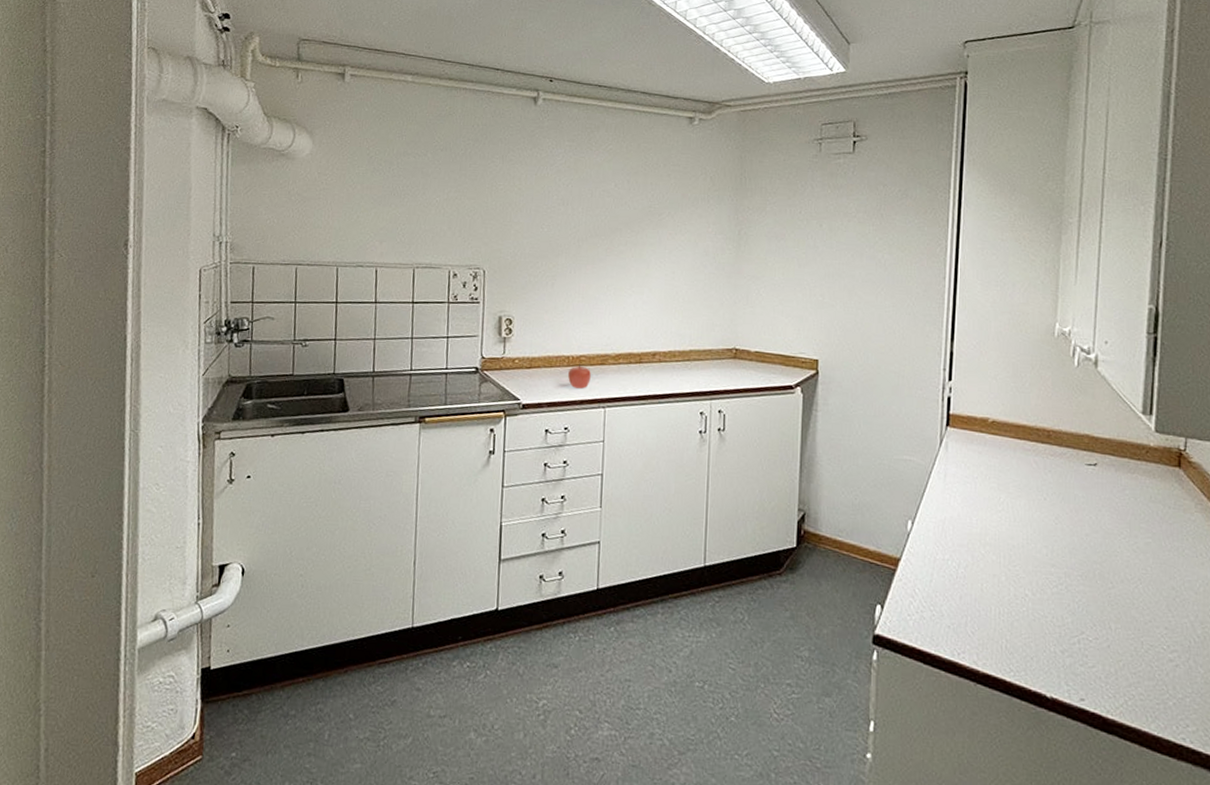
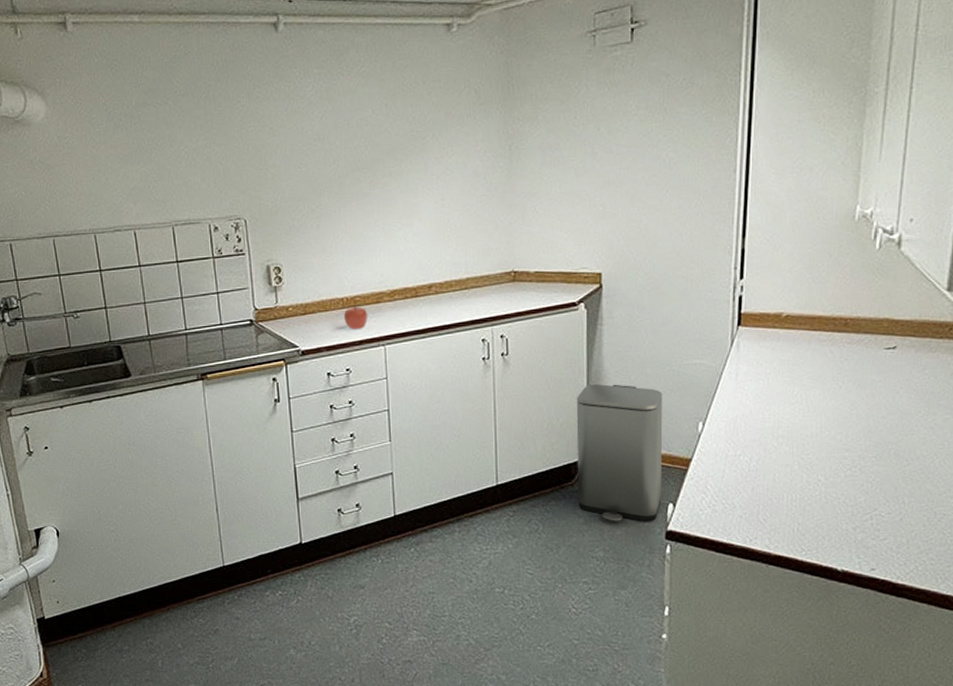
pedal bin: none [785,470,873,623] -> present [576,384,663,522]

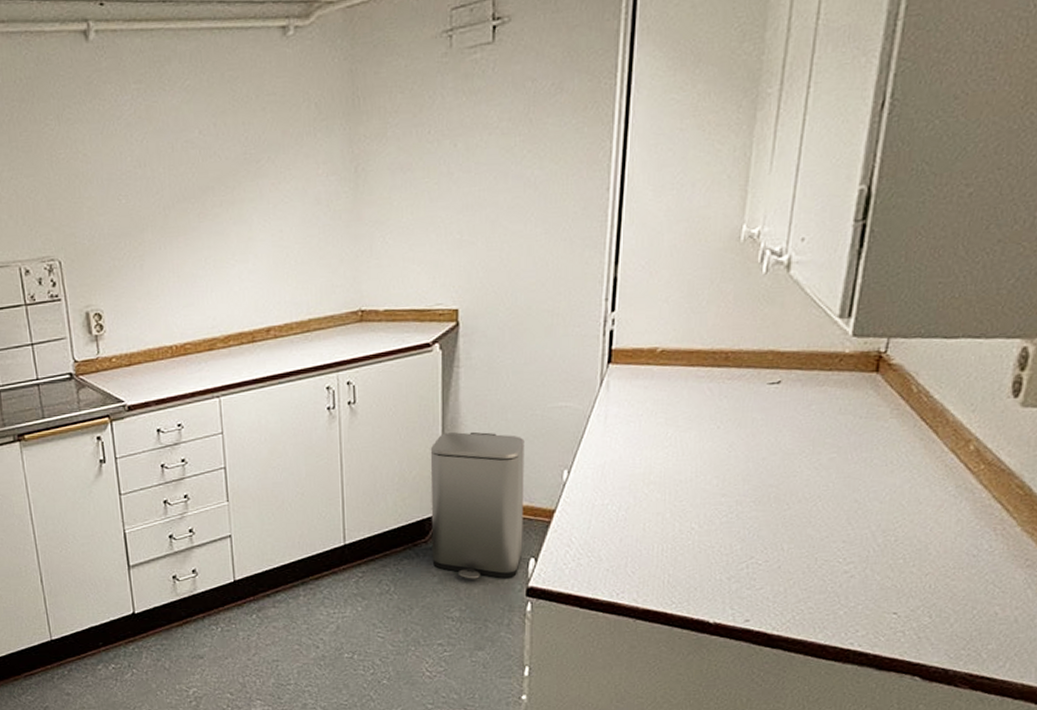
fruit: present [344,304,367,330] -> none [174,352,200,382]

